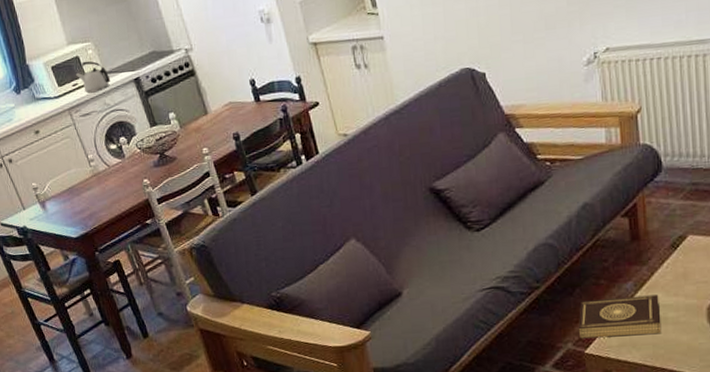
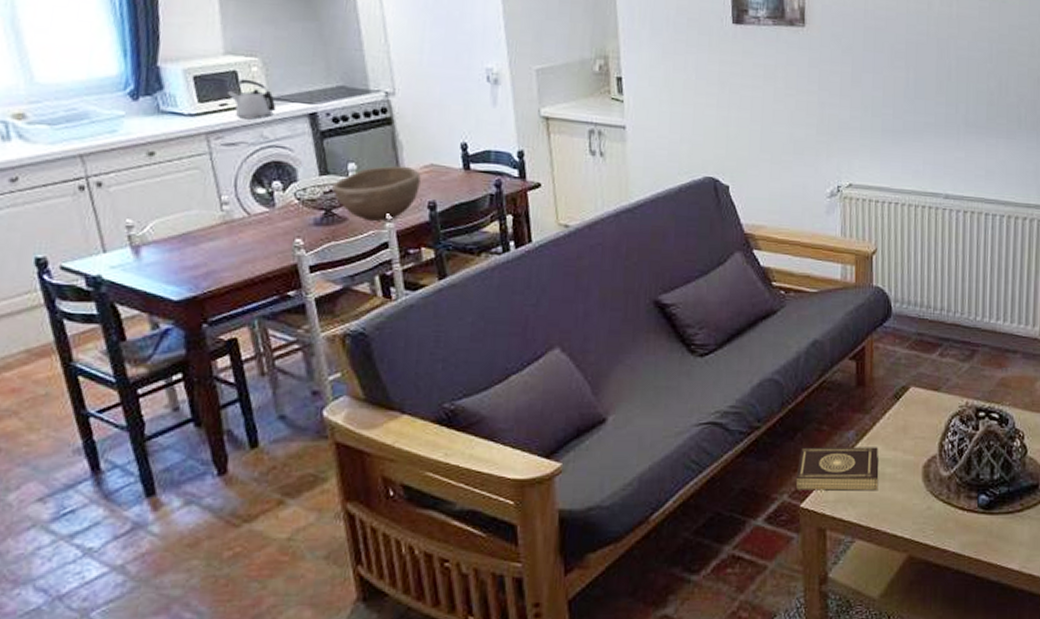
bowl: none [161,107,225,157] -> present [332,165,421,221]

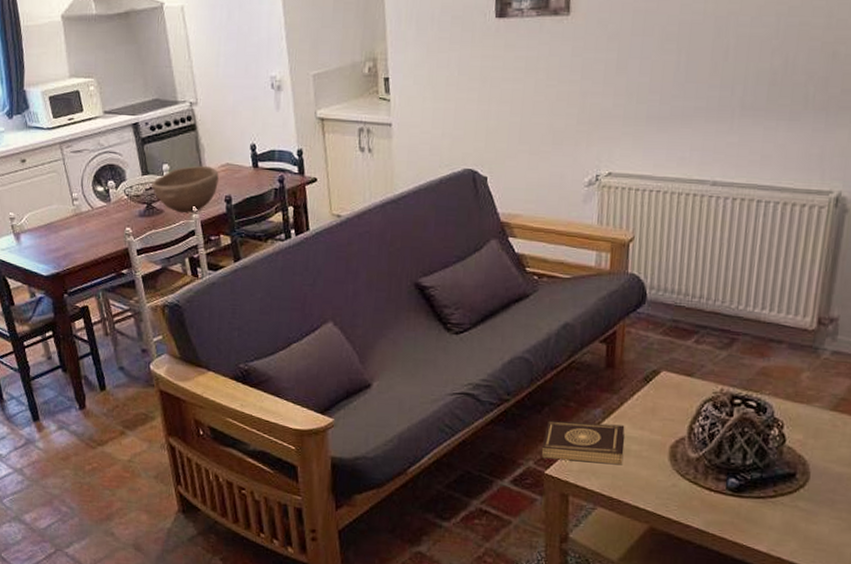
kettle: present [226,79,277,120] -> none [73,97,109,131]

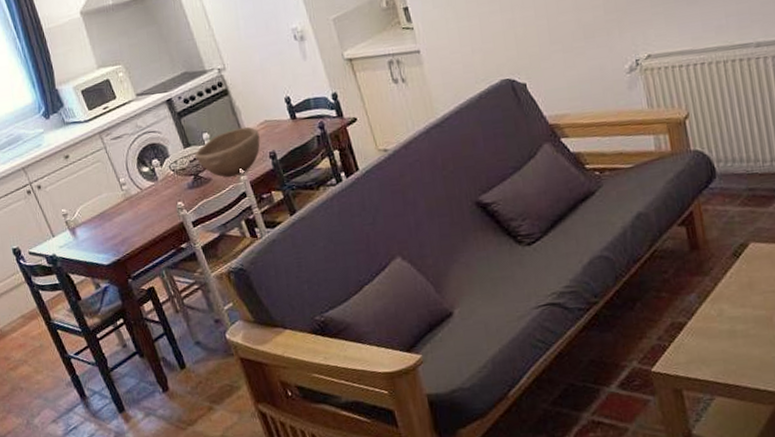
book: present [541,420,625,465] -> none [642,306,732,356]

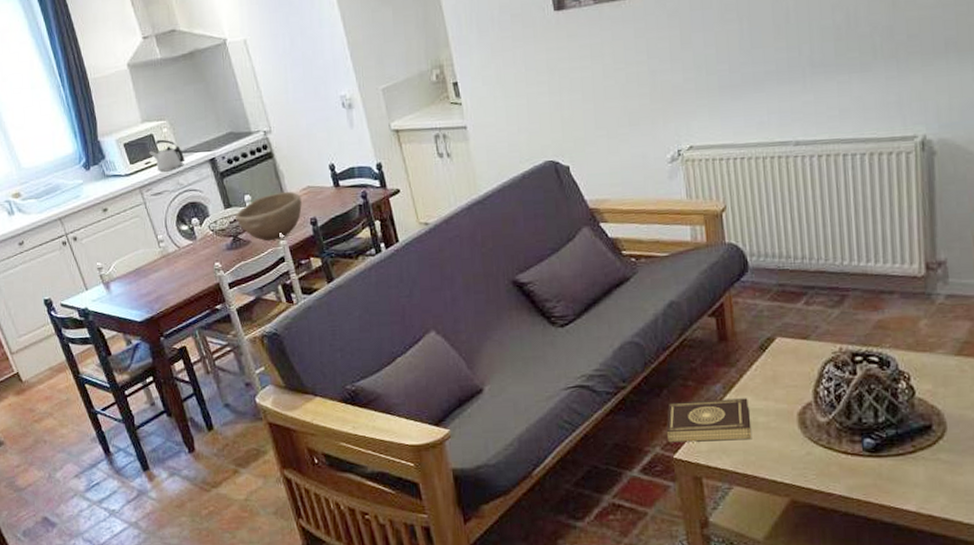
kettle: none [106,83,142,116] -> present [148,139,185,172]
book: none [642,306,732,356] -> present [666,398,752,443]

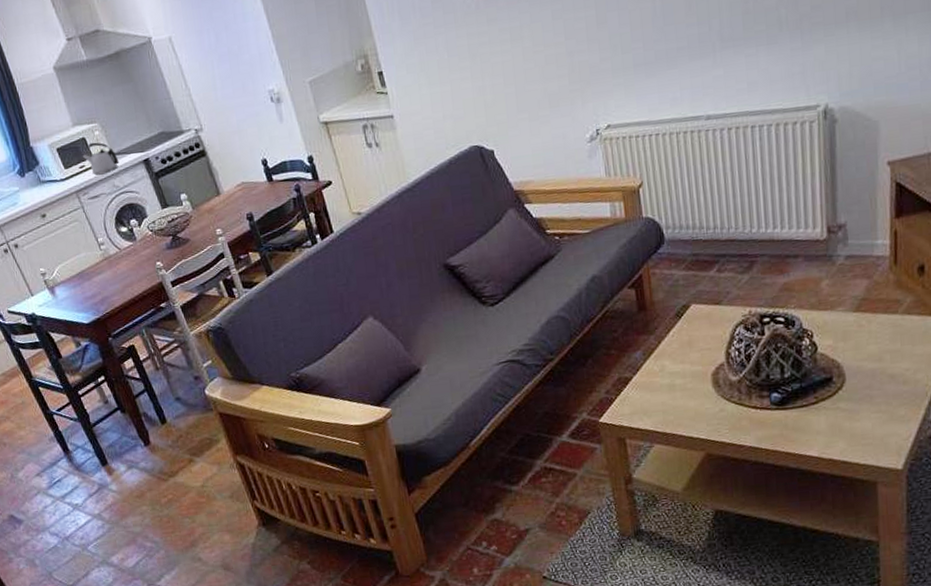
bowl: present [235,191,302,241] -> none [173,188,238,238]
book: present [666,398,752,443] -> none [591,362,671,408]

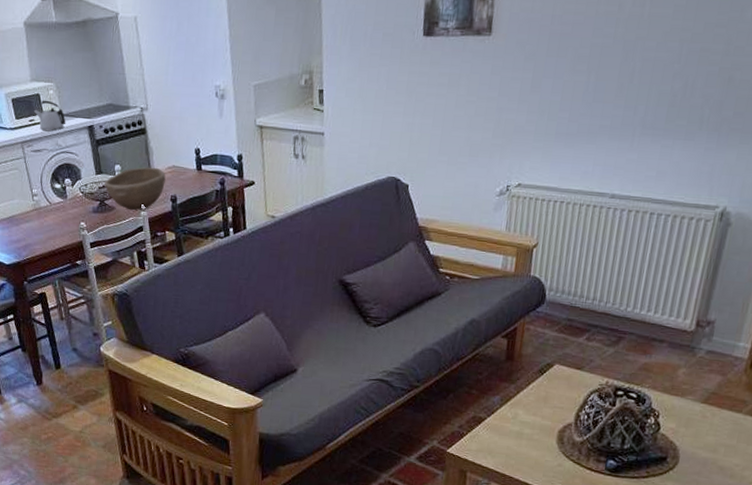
bowl: none [173,188,238,238] -> present [104,167,166,210]

